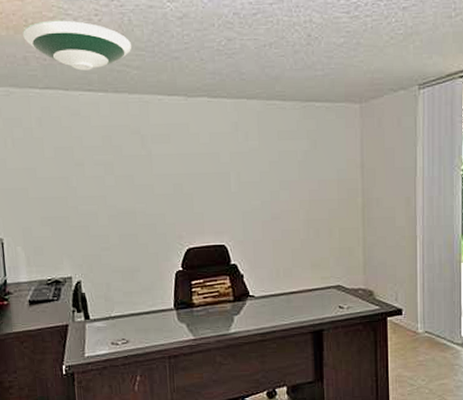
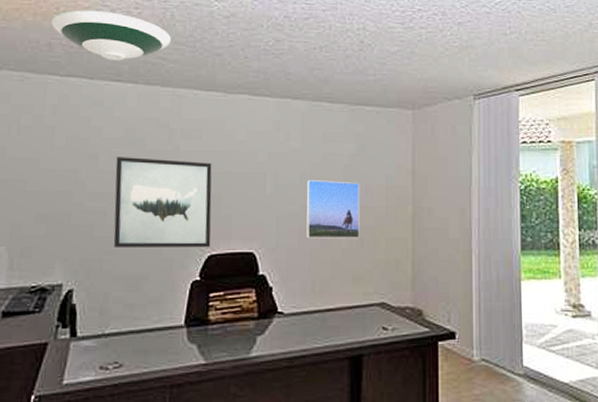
wall art: none [99,163,188,244] -> present [113,157,212,248]
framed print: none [266,177,316,231] -> present [306,180,360,239]

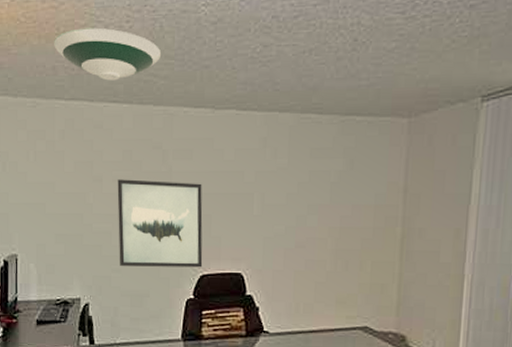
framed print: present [306,180,360,239] -> none [292,200,348,262]

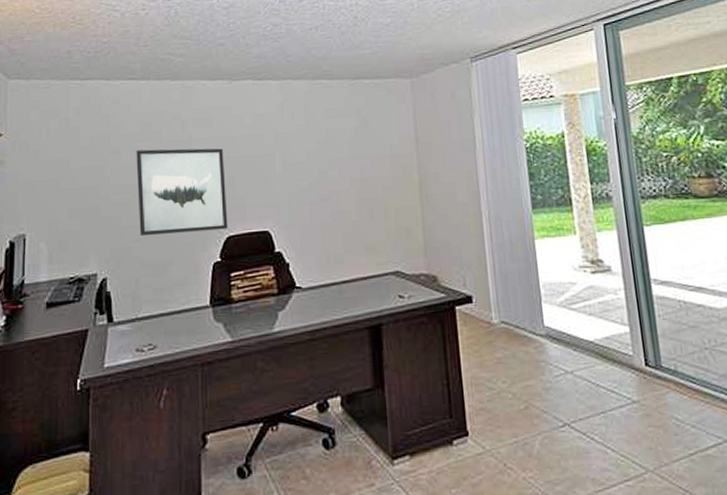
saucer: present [54,27,162,81] -> none [69,15,178,61]

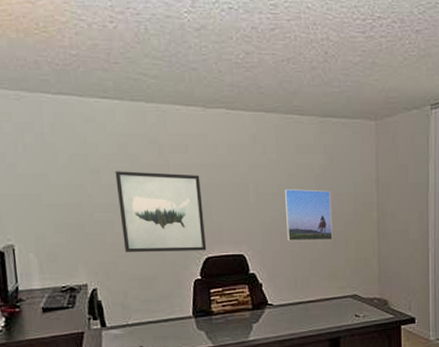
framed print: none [313,154,369,214] -> present [284,189,333,242]

